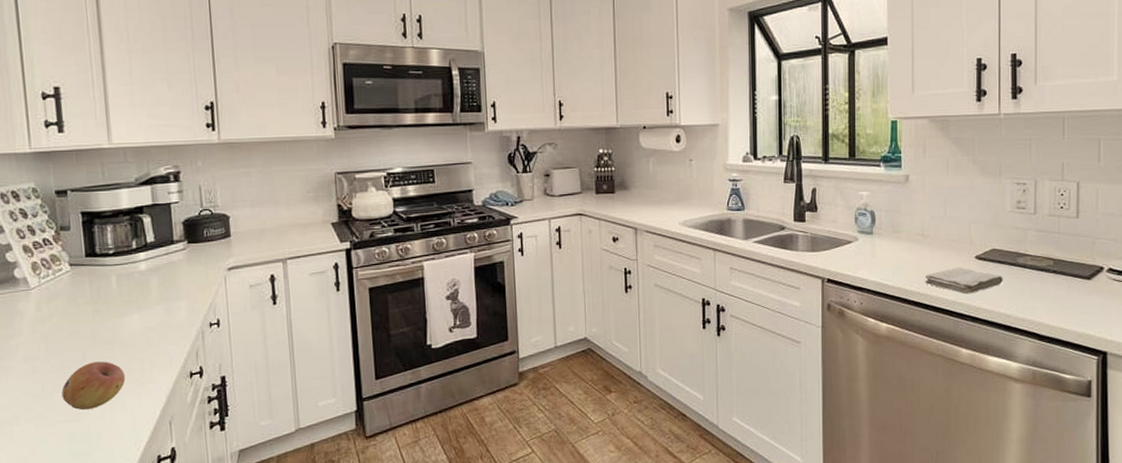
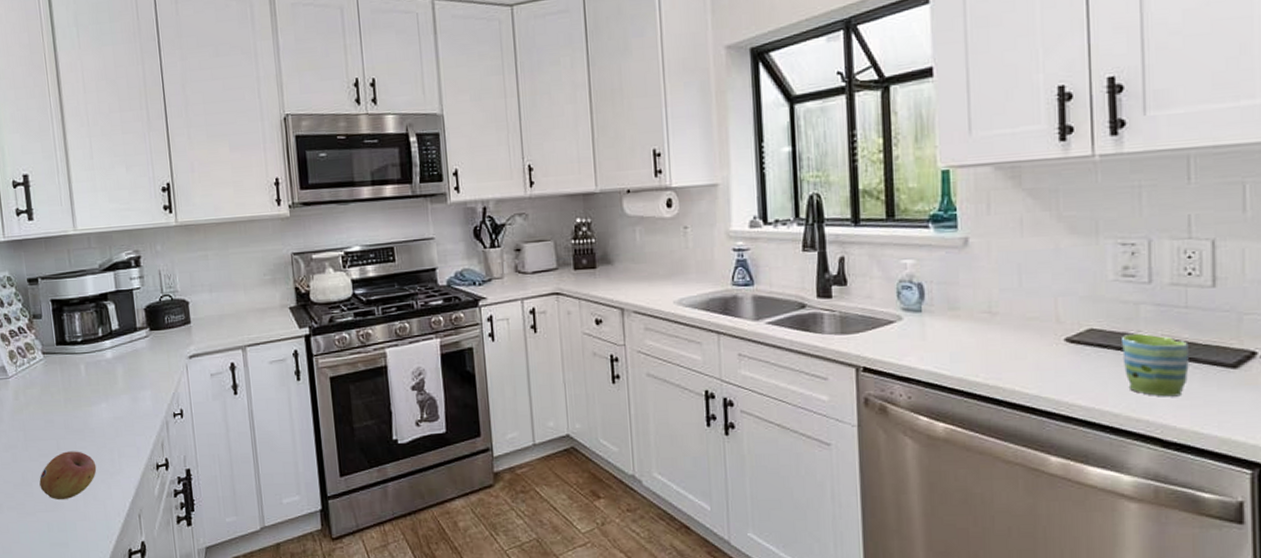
washcloth: present [925,267,1003,294] -> none [995,353,1106,387]
mug: none [1013,253,1059,302] -> present [1120,334,1189,397]

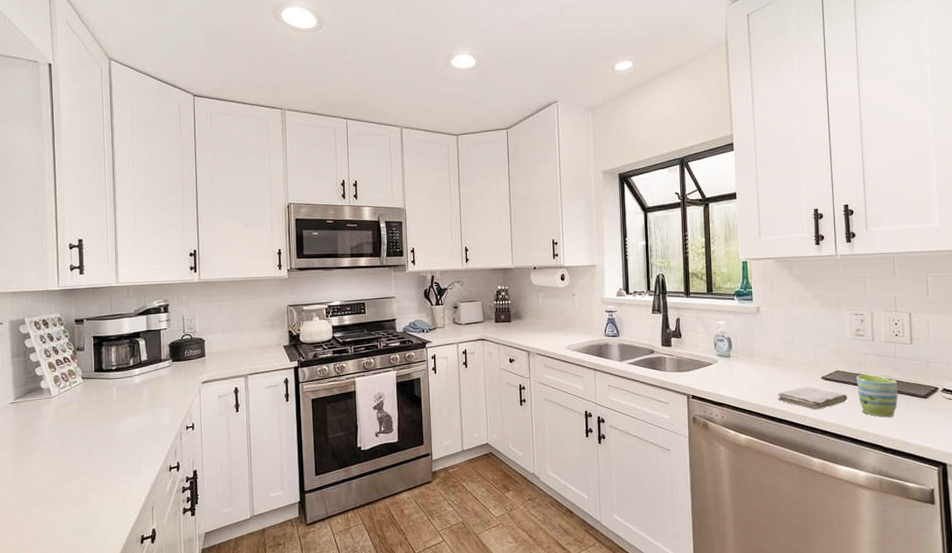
fruit: present [39,451,97,500] -> none [71,456,120,496]
washcloth: none [995,353,1106,387] -> present [778,386,847,410]

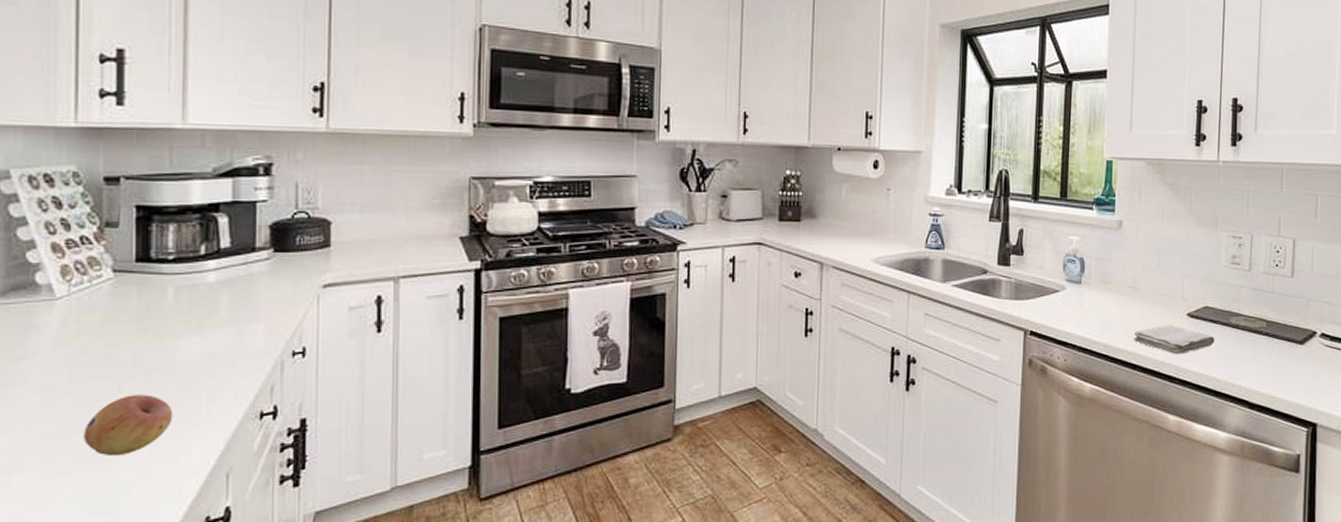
fruit: none [71,456,120,496] -> present [83,394,173,457]
mug: present [856,375,898,418] -> none [1226,313,1272,366]

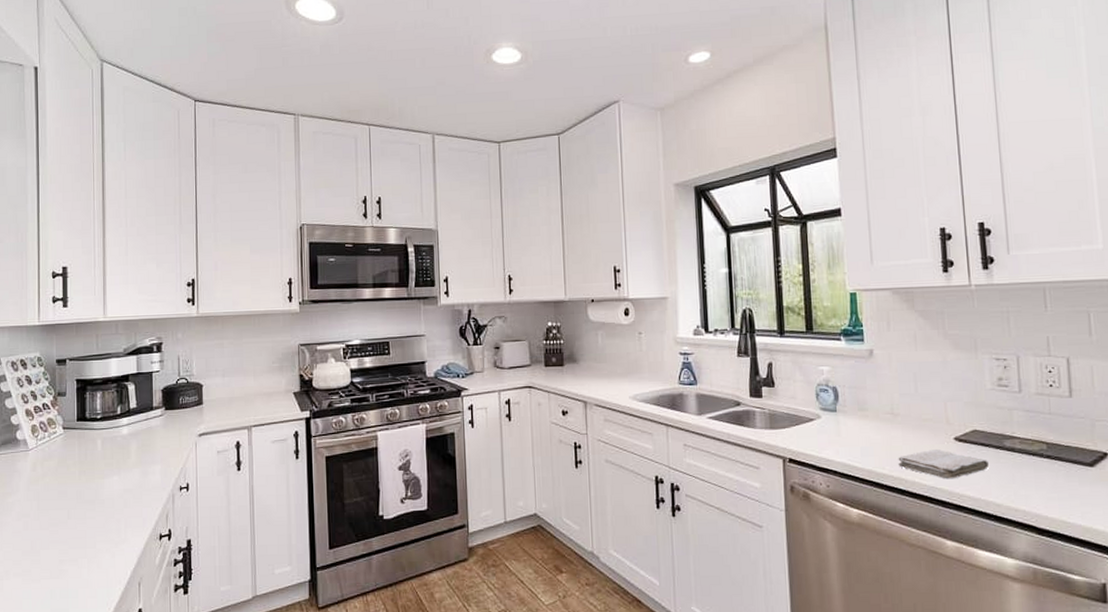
fruit: present [83,394,173,457] -> none [47,521,103,568]

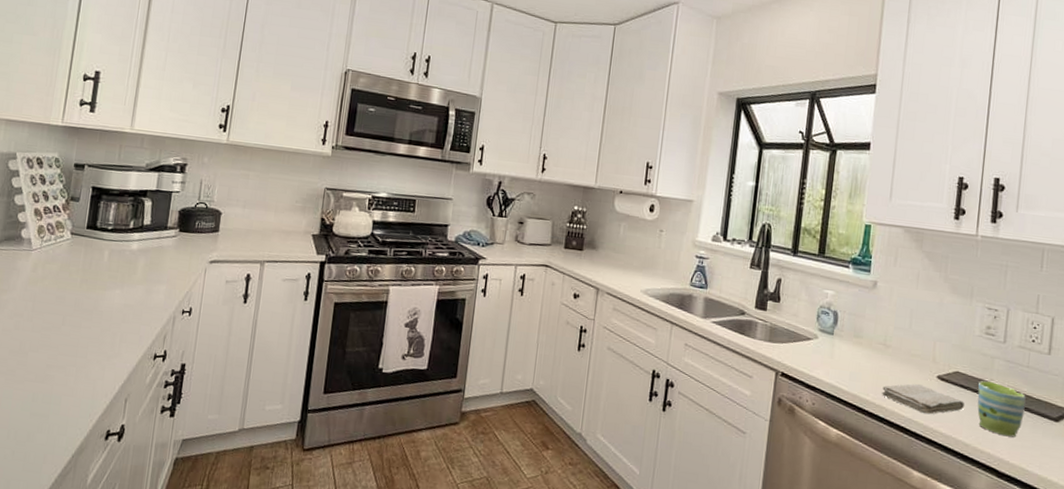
mug: none [999,435,1055,490] -> present [977,381,1026,438]

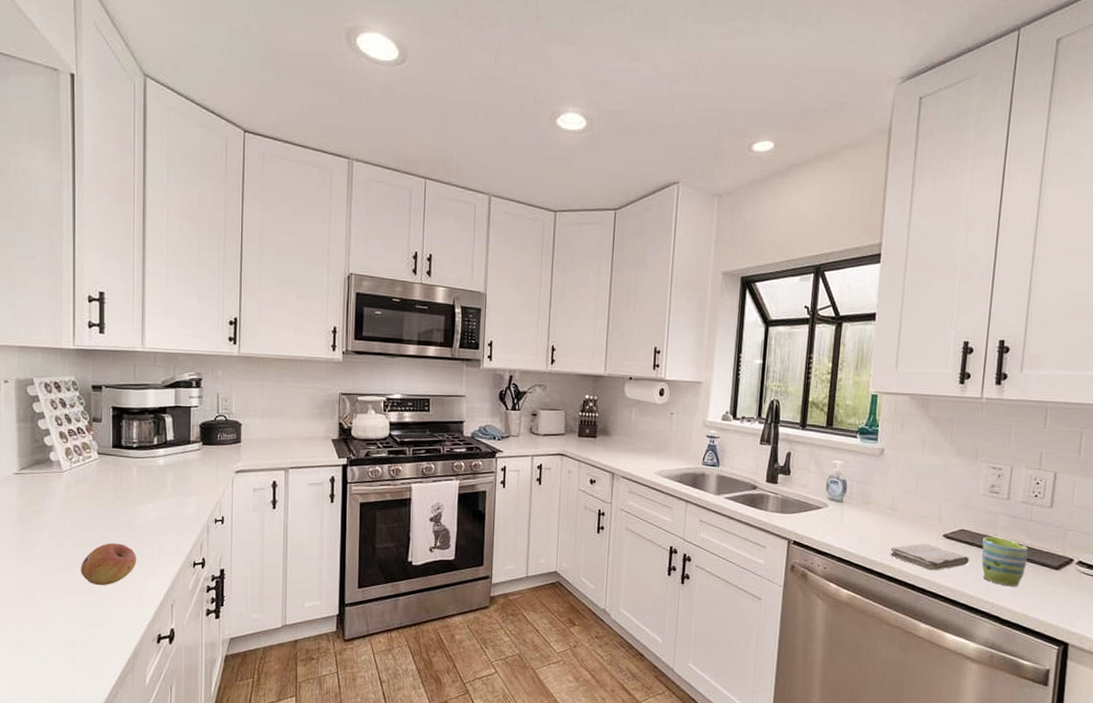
fruit: none [35,328,96,374] -> present [81,543,137,586]

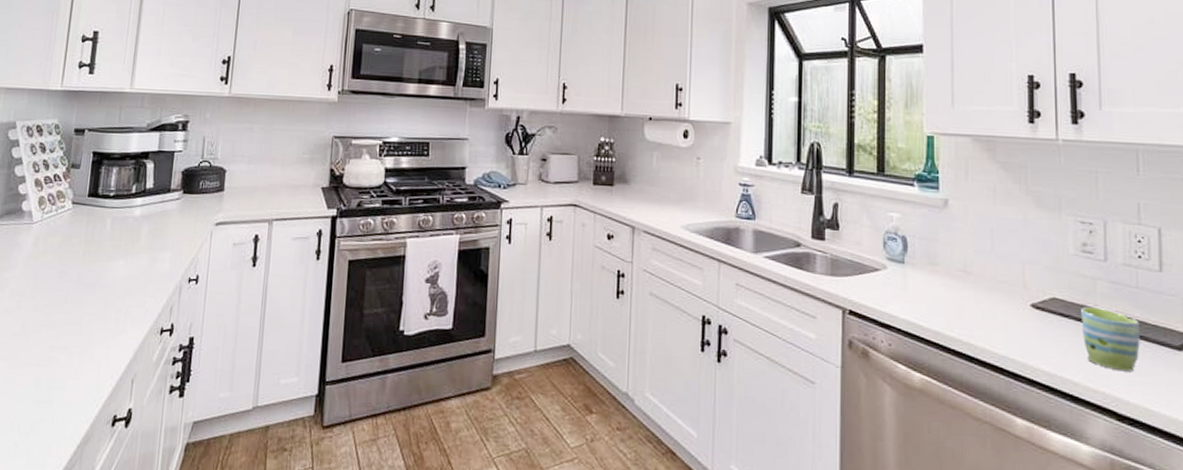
fruit: present [81,543,137,586] -> none [38,305,100,356]
washcloth: present [890,543,969,571] -> none [968,315,1067,350]

